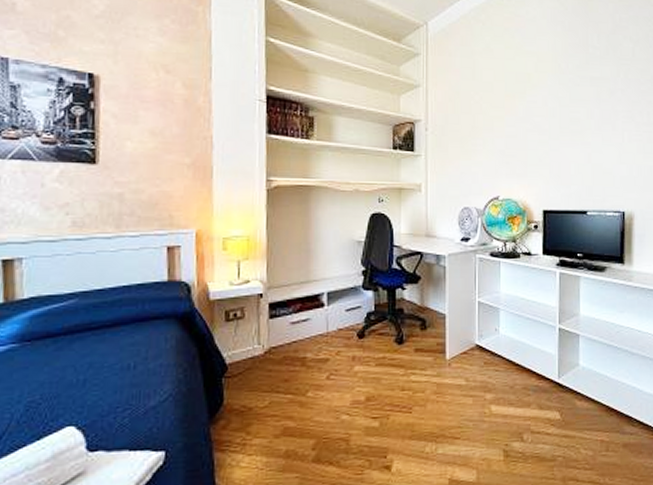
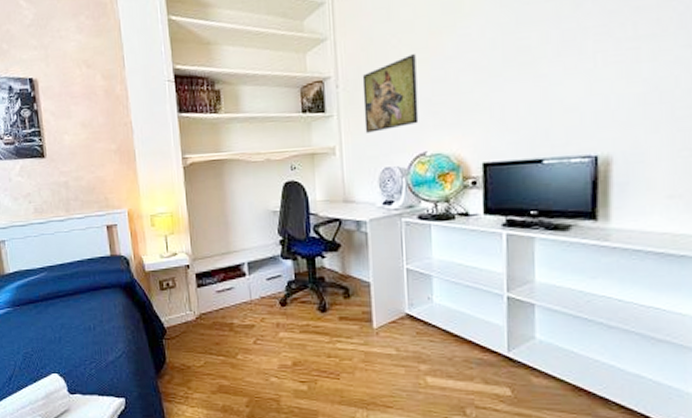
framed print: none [448,111,494,175] -> present [362,54,419,133]

